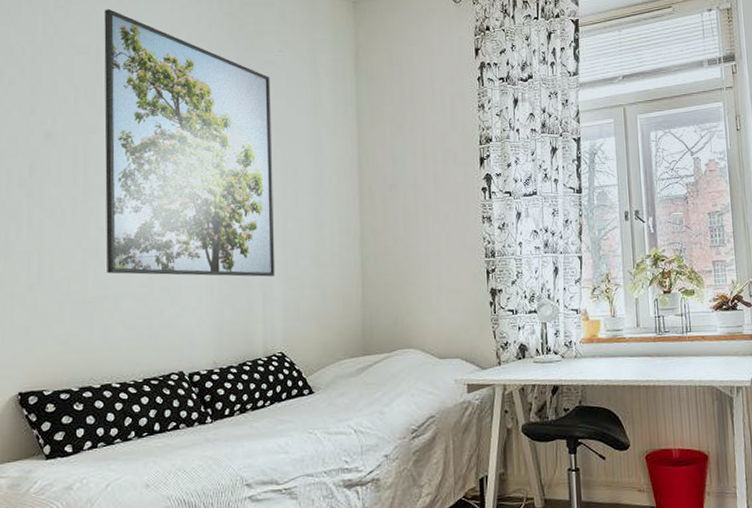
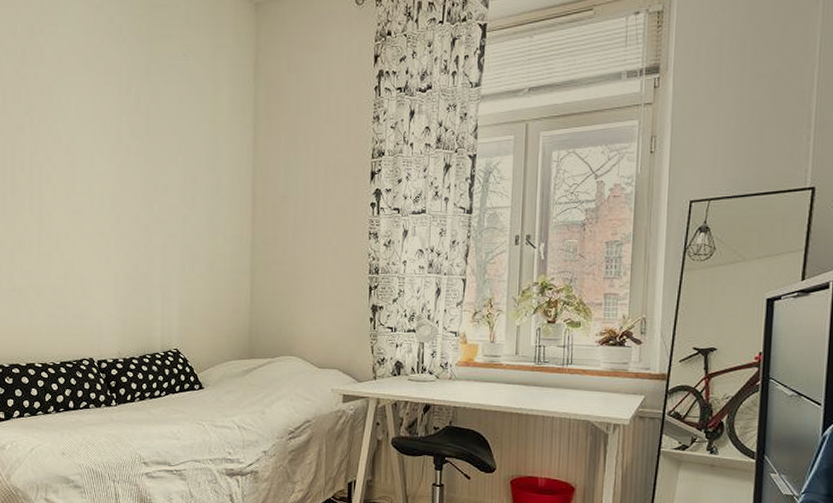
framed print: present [104,9,275,277] -> none [27,12,174,278]

